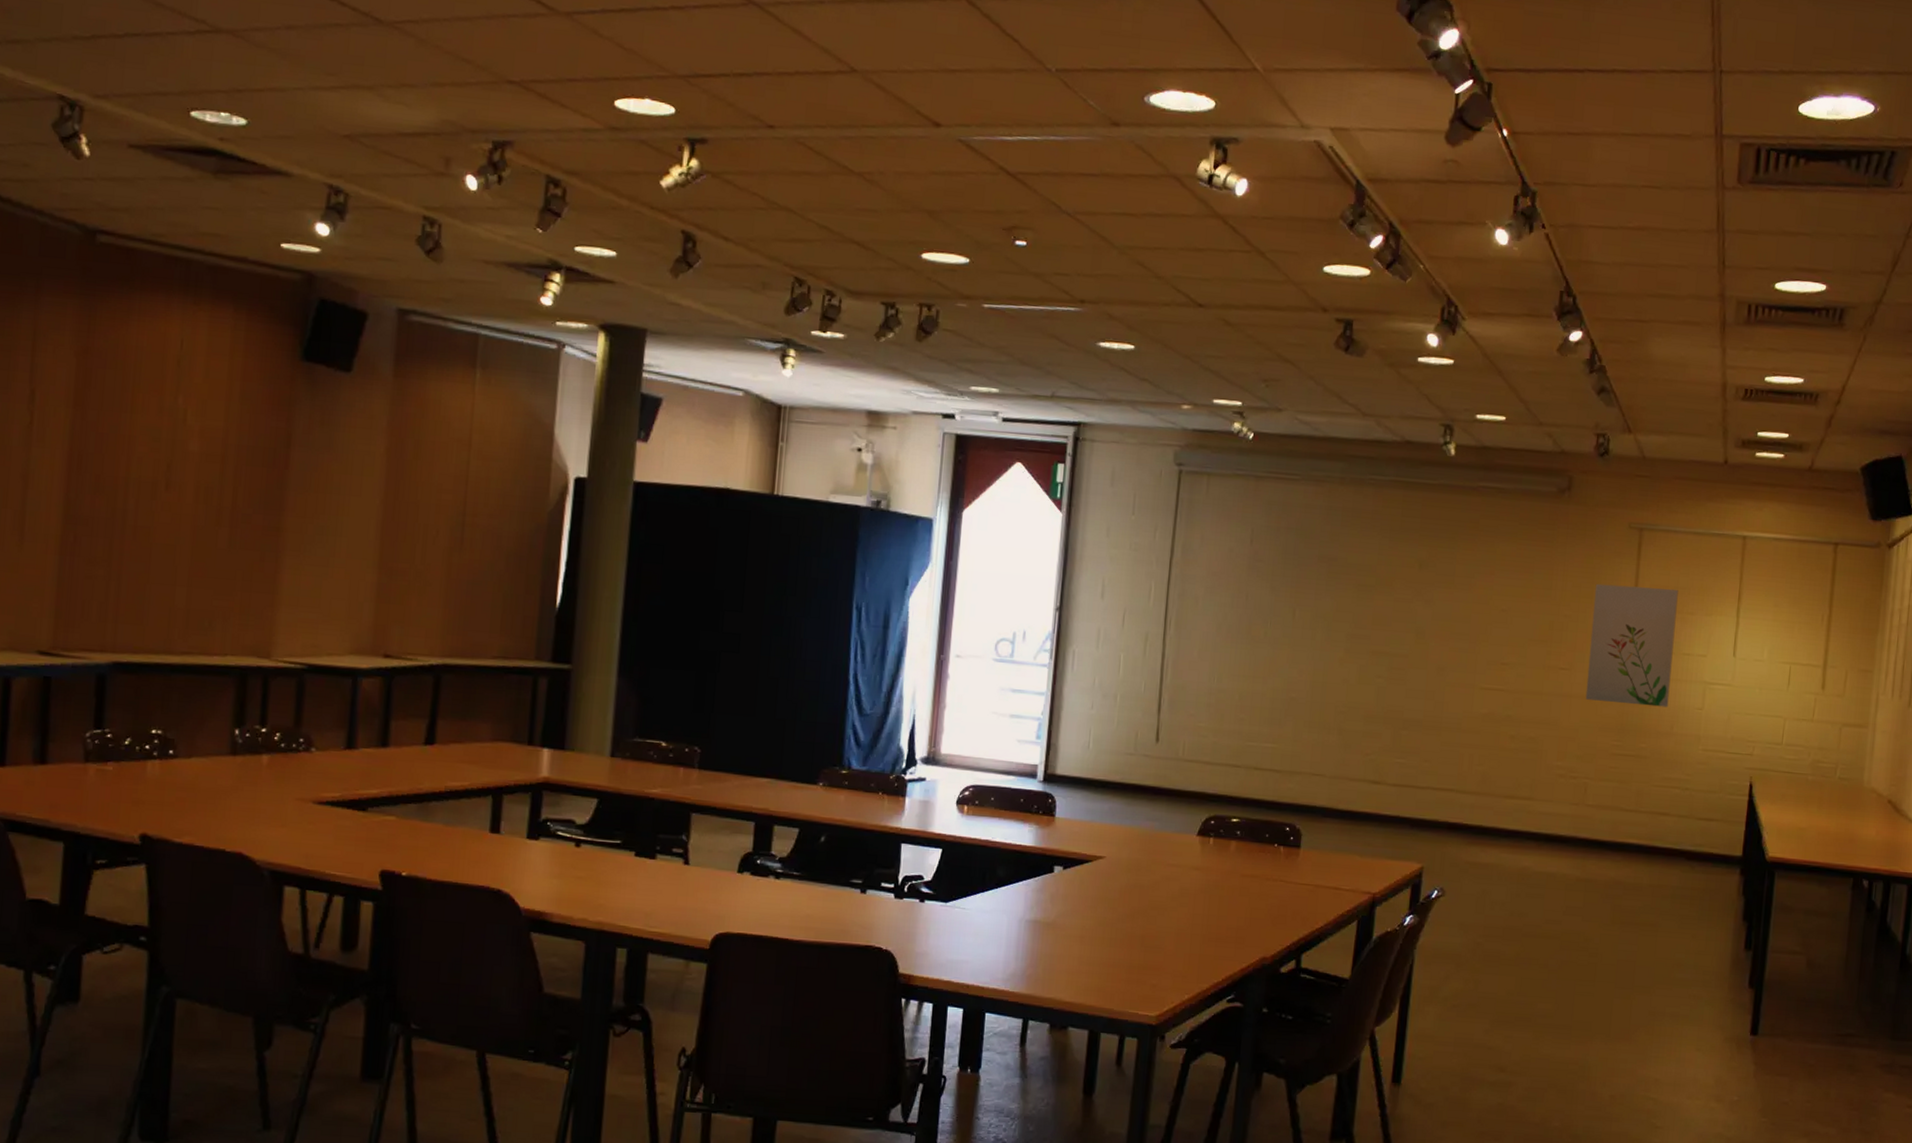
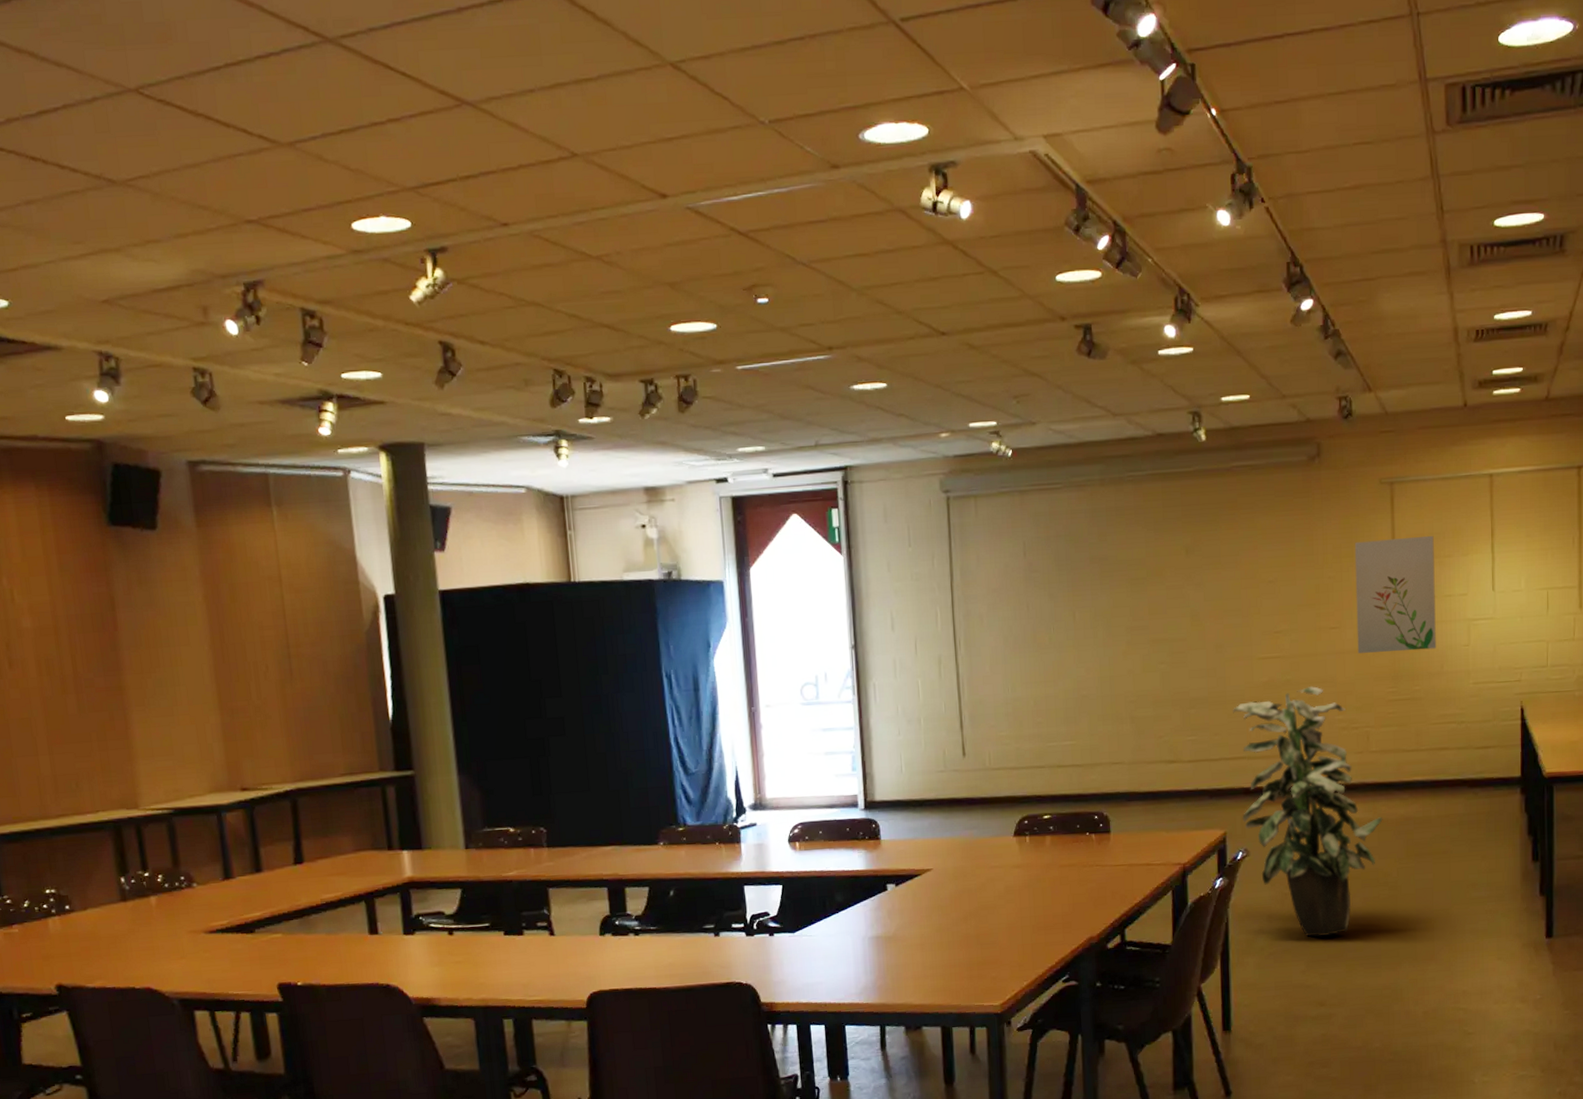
indoor plant: none [1442,725,1591,996] -> present [1232,685,1383,937]

